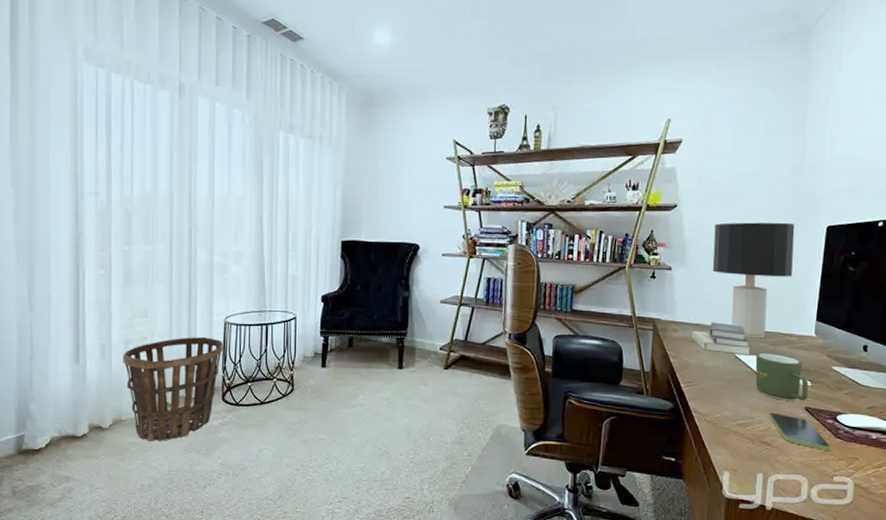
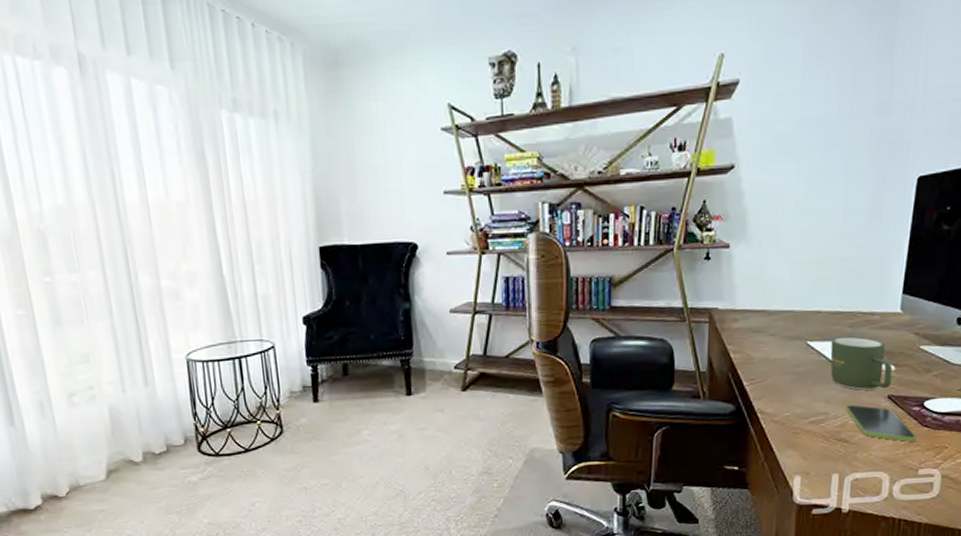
basket: present [123,336,224,442] -> none [67,379,191,507]
books: present [691,322,751,356] -> none [755,306,826,342]
desk lamp: present [712,222,795,339] -> none [778,176,879,322]

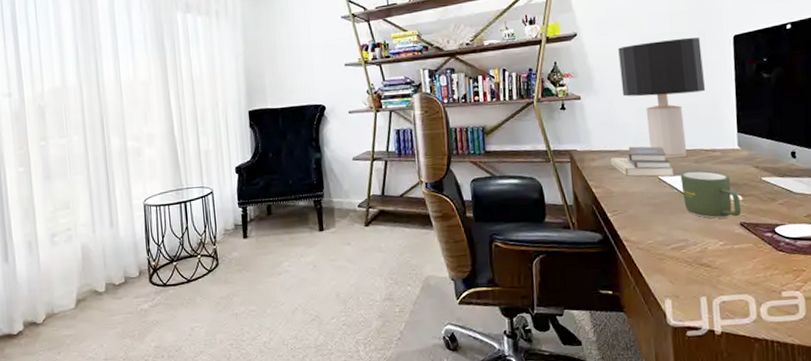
books: none [755,306,826,342] -> present [610,146,675,177]
desk lamp: none [778,176,879,322] -> present [618,37,706,159]
phone: present [846,405,915,442] -> none [704,232,773,266]

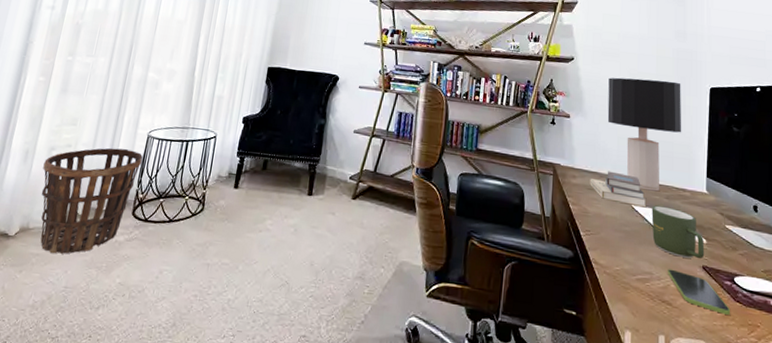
basket: none [49,221,146,332] -> present [40,148,143,254]
phone: none [704,232,773,266] -> present [668,269,730,315]

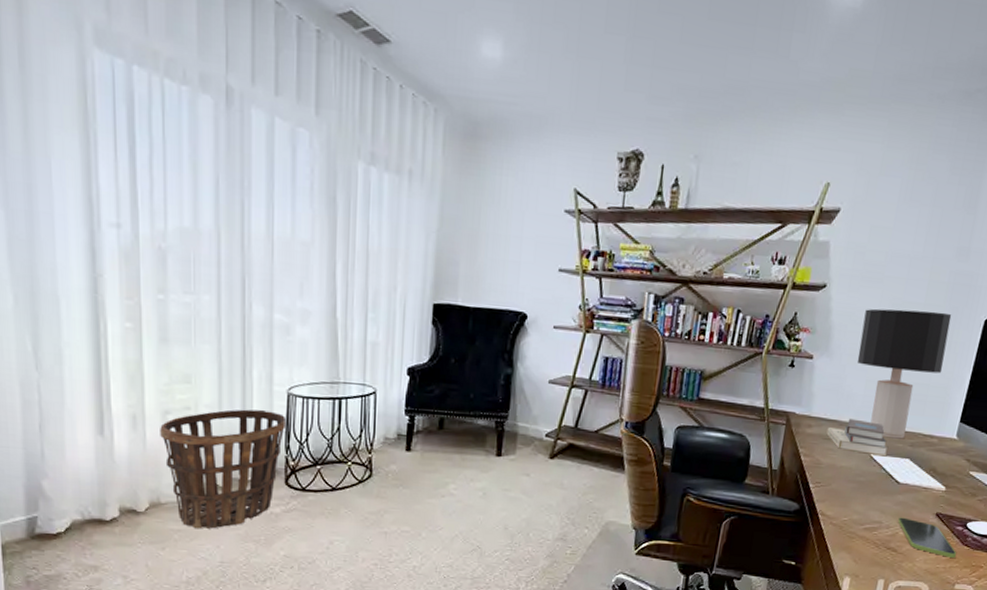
mug: present [651,205,705,258] -> none [888,454,943,506]

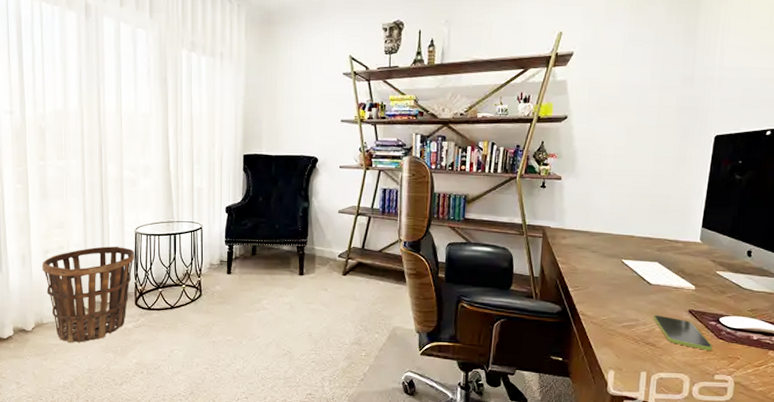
books: present [826,418,889,457] -> none [580,229,638,261]
desk lamp: present [857,308,952,439] -> none [601,132,684,245]

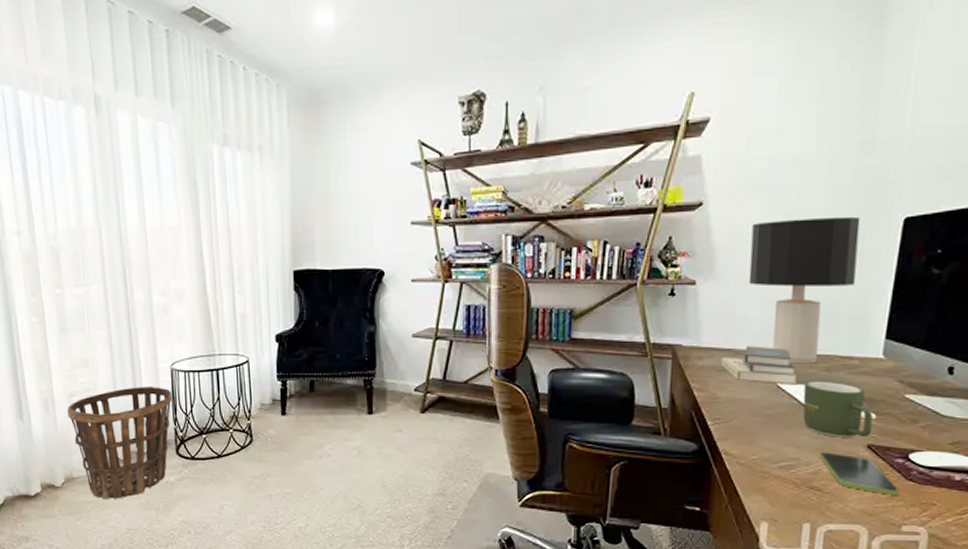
books: none [580,229,638,261] -> present [721,346,798,385]
desk lamp: none [601,132,684,245] -> present [748,216,861,364]
mug: none [641,258,693,304] -> present [803,380,873,438]

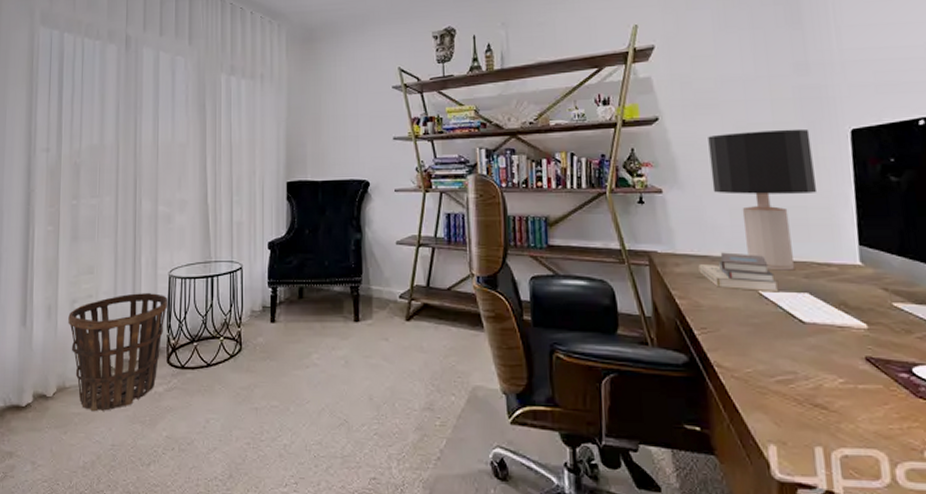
mug: present [803,380,873,438] -> none [786,288,867,349]
phone: present [820,452,899,495] -> none [817,365,911,415]

